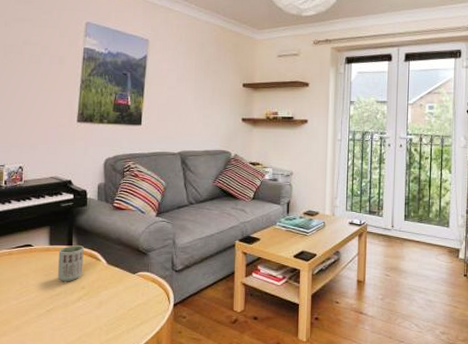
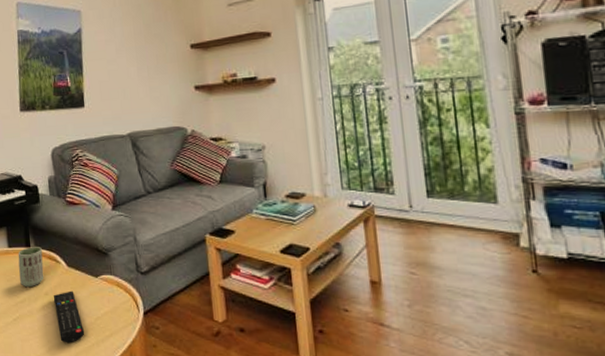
remote control: none [90,285,117,332] -> present [54,291,85,343]

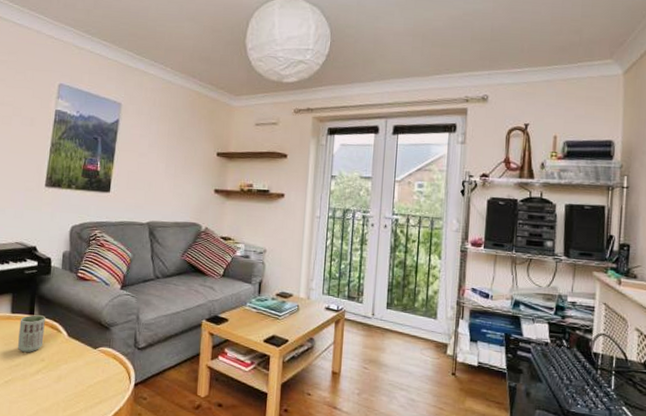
remote control: present [54,291,85,343] -> none [49,359,75,408]

